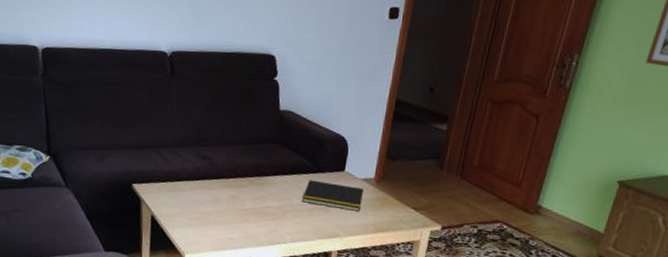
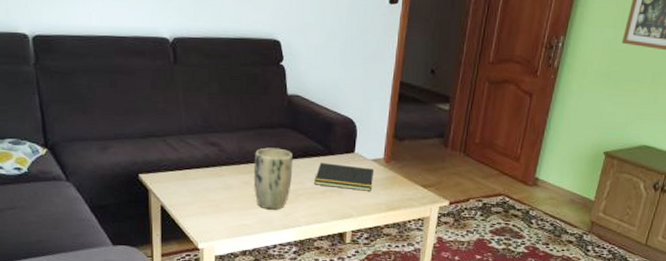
plant pot: none [241,162,282,226] -> present [253,147,294,210]

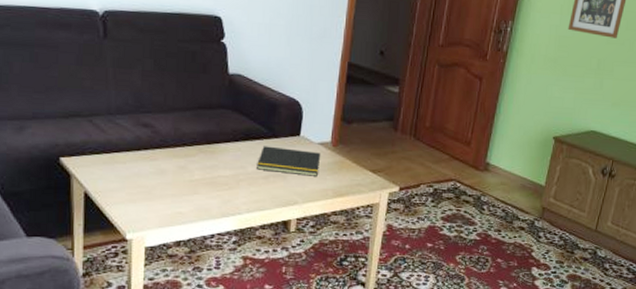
plant pot: present [253,147,294,210] -> none [190,129,234,197]

